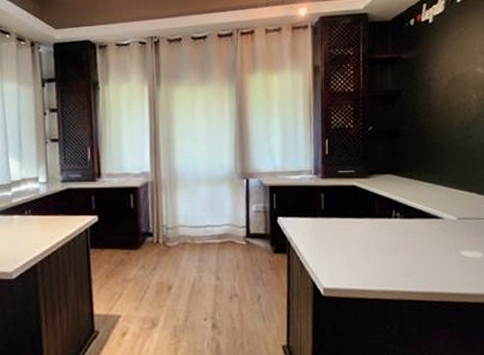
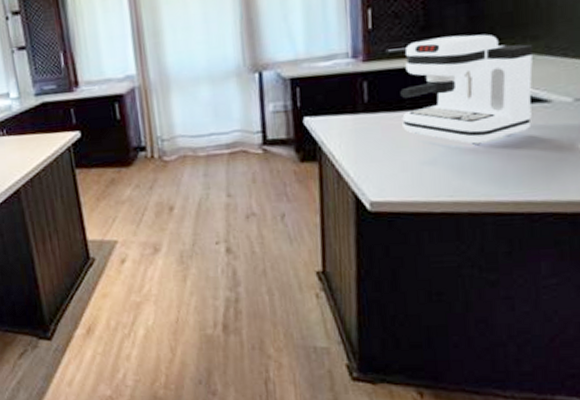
coffee maker: none [346,165,432,247] -> present [400,34,534,144]

